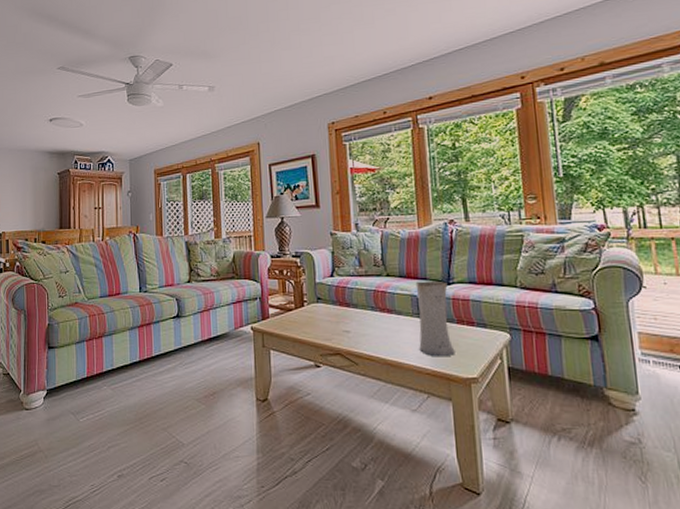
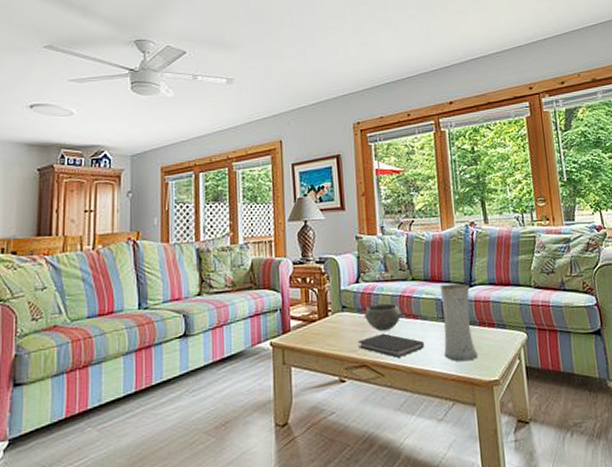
diary: none [333,325,398,348] -> present [358,333,424,358]
bowl: none [338,297,376,322] -> present [364,303,402,331]

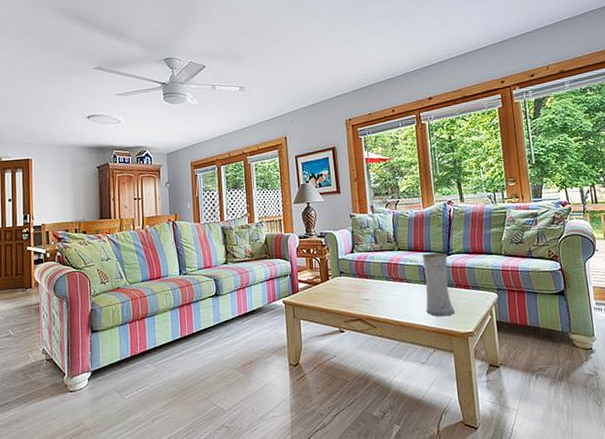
diary: present [358,333,424,358] -> none [354,293,409,313]
bowl: present [364,303,402,331] -> none [358,269,390,291]

